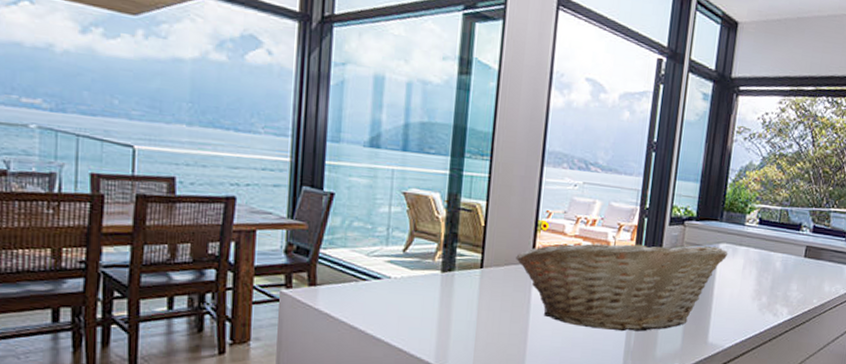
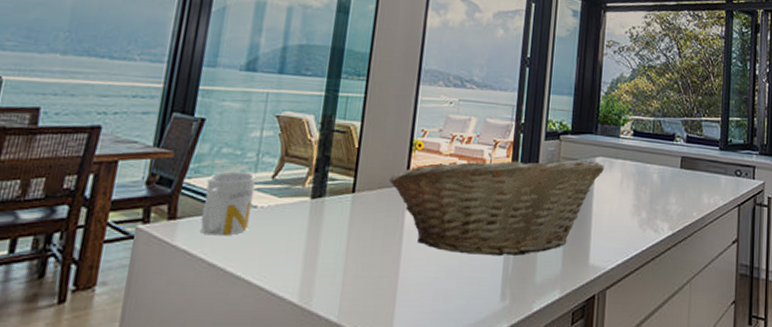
mug: none [339,244,388,303] -> present [201,171,257,236]

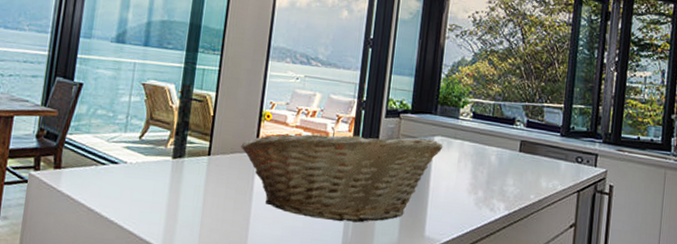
mug: present [201,171,257,236] -> none [81,130,126,186]

